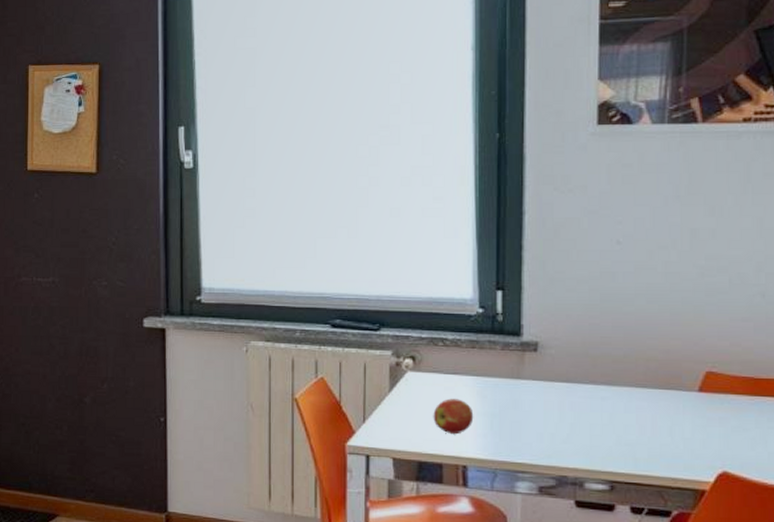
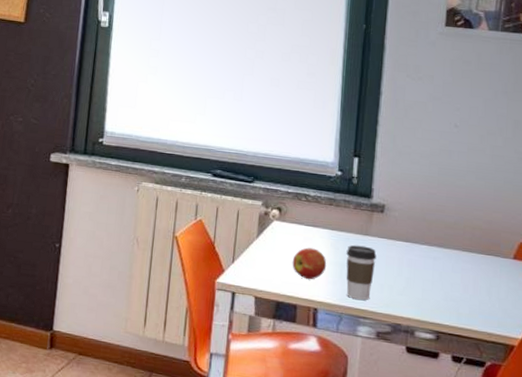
coffee cup: none [496,391,532,452] -> present [346,244,377,300]

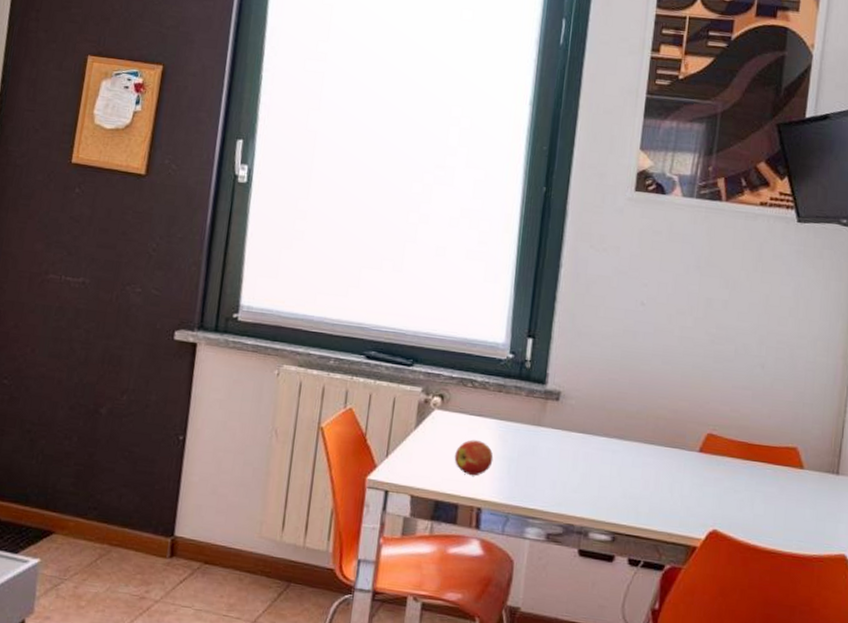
coffee cup: present [346,244,377,300] -> none [514,436,550,498]

